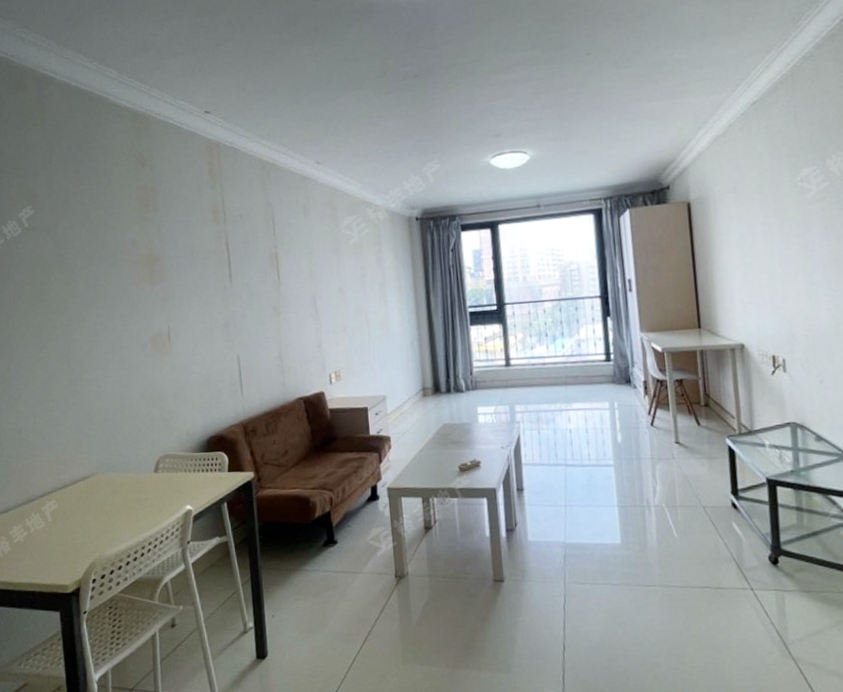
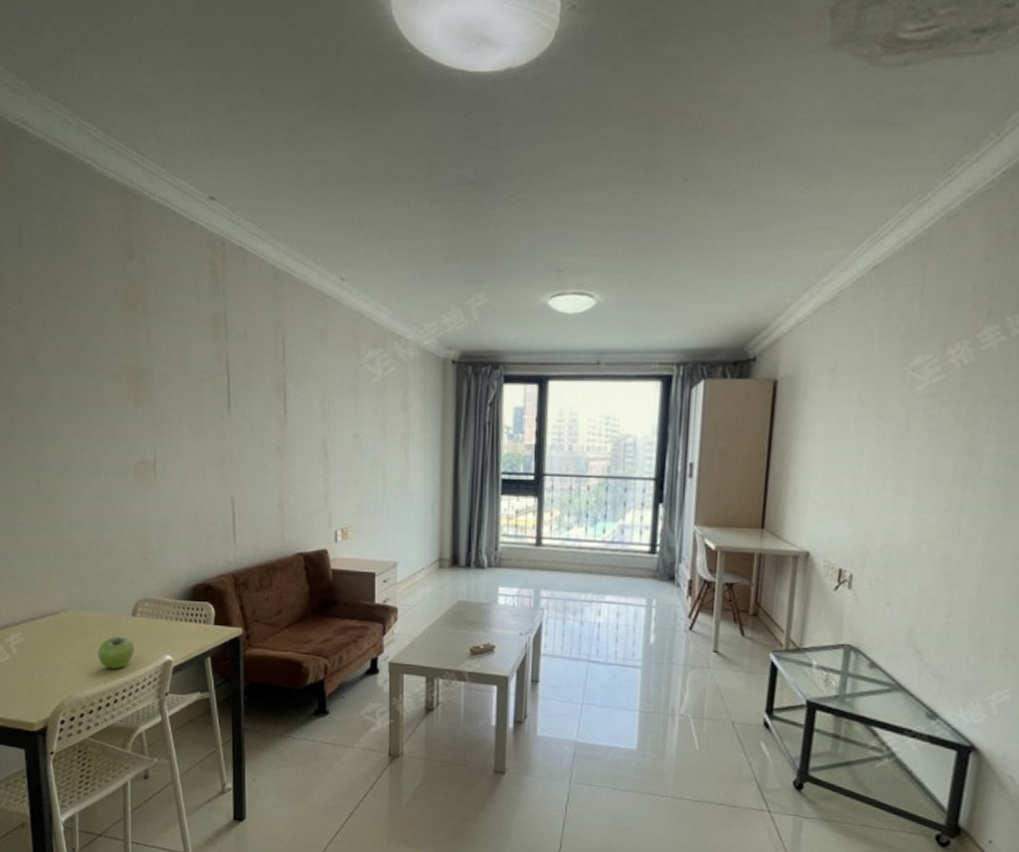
fruit: none [124,492,158,525] -> present [98,636,135,669]

